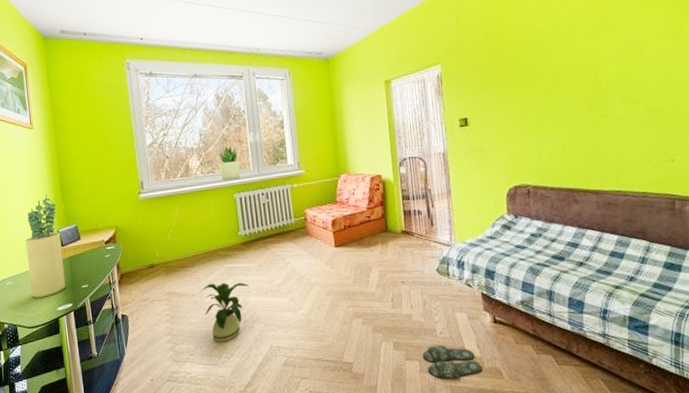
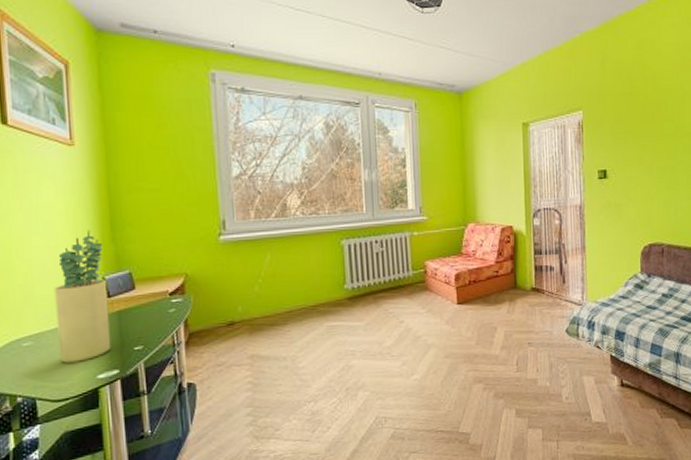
house plant: present [198,283,250,342] -> none [291,344,355,414]
planter: present [219,145,241,181] -> none [325,183,351,224]
slippers: present [423,345,482,380] -> none [547,410,607,448]

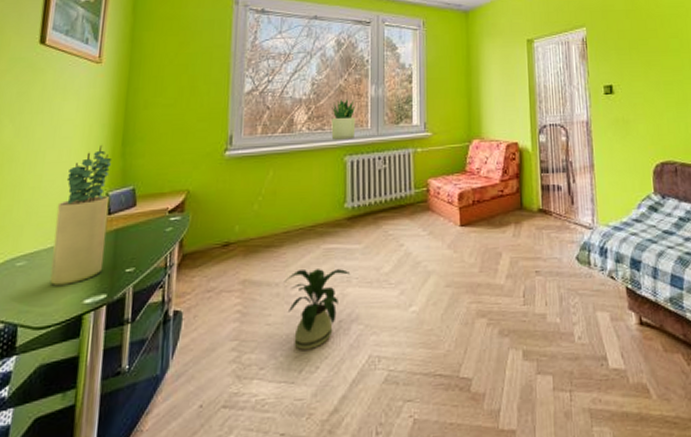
house plant: none [291,344,355,414] -> present [283,269,351,350]
planter: none [325,183,351,224] -> present [331,98,356,140]

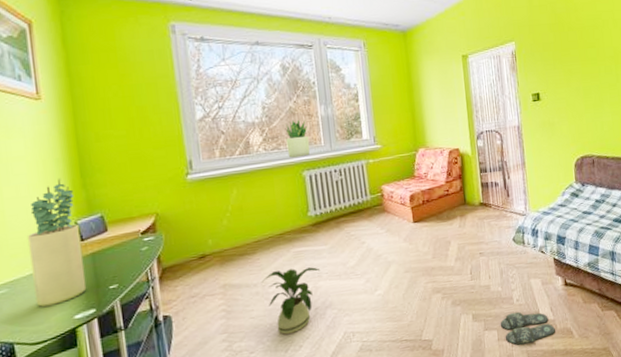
slippers: none [558,353,627,401] -> present [501,311,555,346]

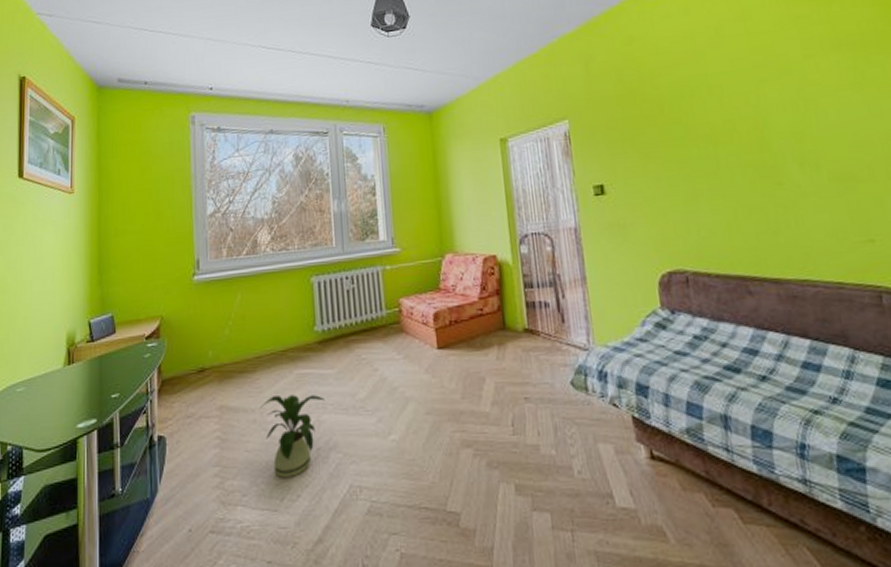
vase: present [26,179,87,307] -> none [46,274,92,410]
planter: present [285,119,310,158] -> none [294,216,321,260]
slippers: present [501,311,555,346] -> none [556,489,638,542]

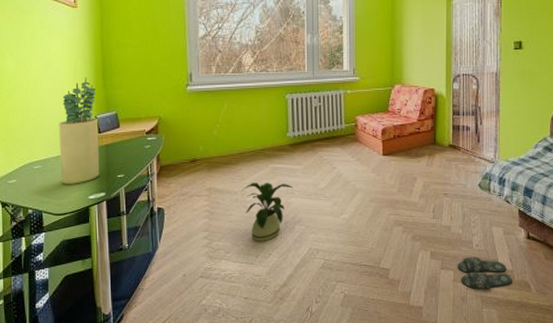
vase: none [46,274,92,410] -> present [58,78,100,184]
slippers: none [556,489,638,542] -> present [458,256,512,290]

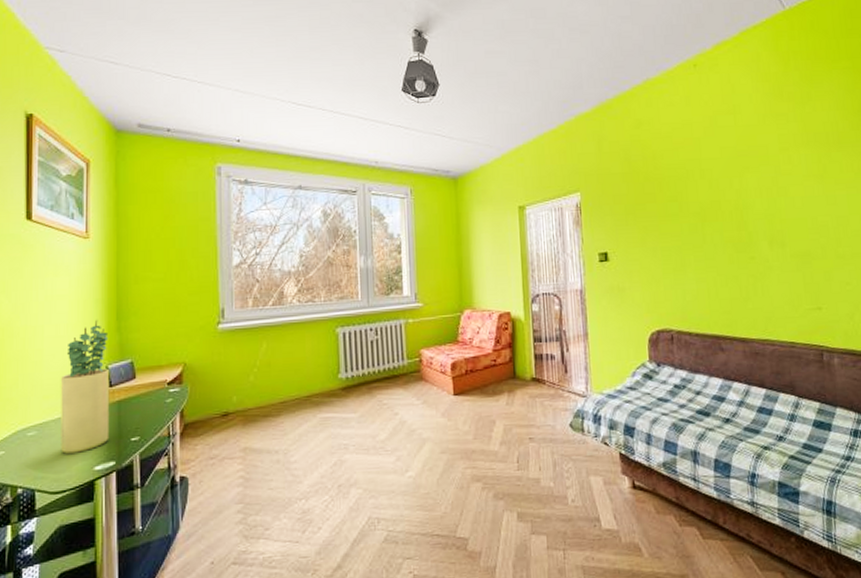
house plant: present [241,183,294,241] -> none [283,437,348,512]
slippers: present [458,256,512,290] -> none [551,515,619,559]

